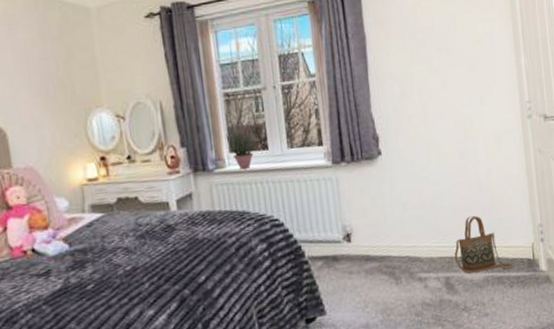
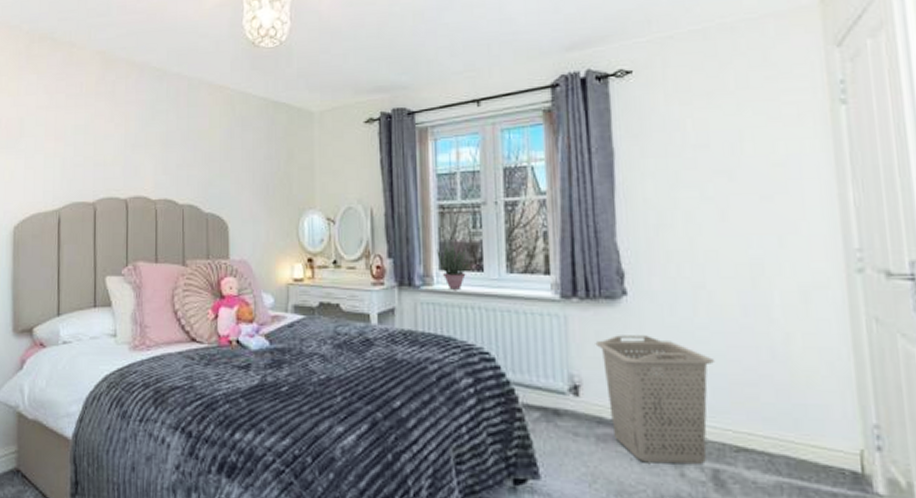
laundry basket: none [360,185,444,284] -> present [595,335,716,465]
handbag: present [455,215,513,274] -> none [729,393,826,479]

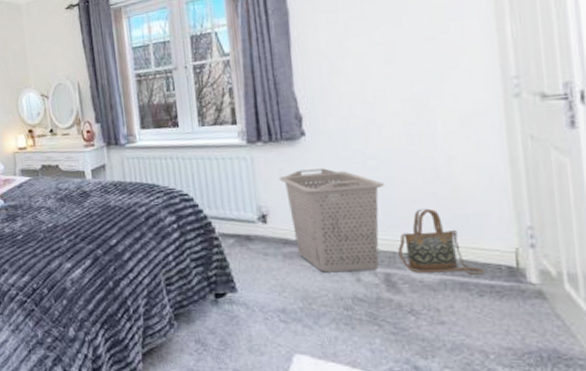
potted plant: present [436,246,469,290] -> none [137,108,166,145]
handbag: none [729,393,826,479] -> present [398,208,484,275]

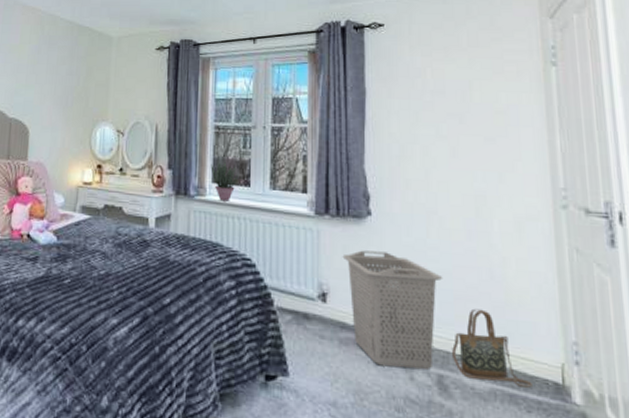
potted plant: none [137,108,166,145] -> present [210,162,238,202]

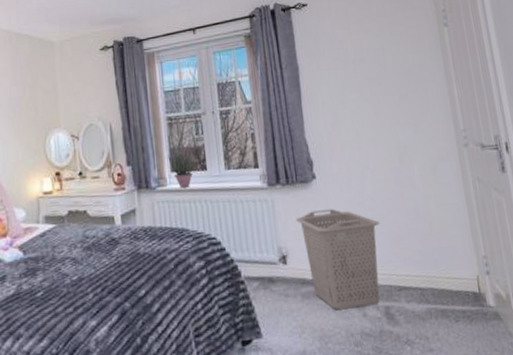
handbag: present [452,308,532,388] -> none [394,243,458,304]

